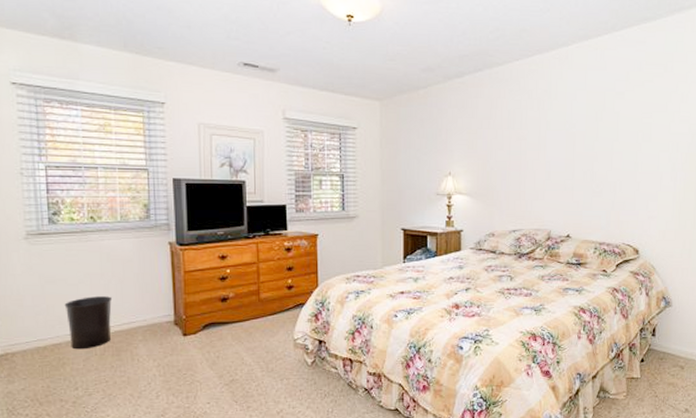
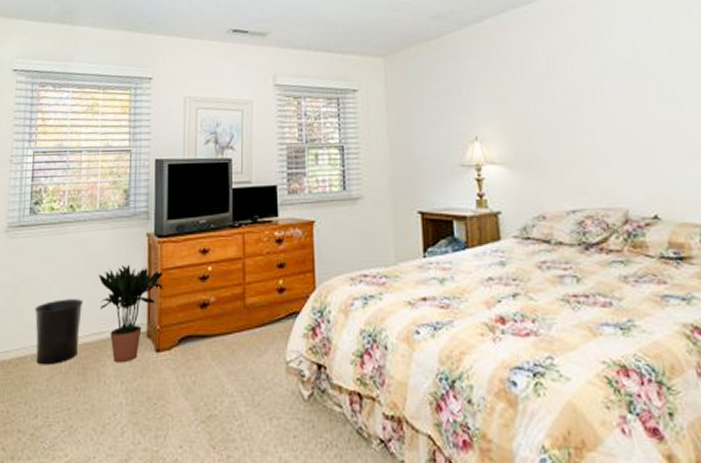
potted plant: none [124,267,187,346] -> present [98,264,164,363]

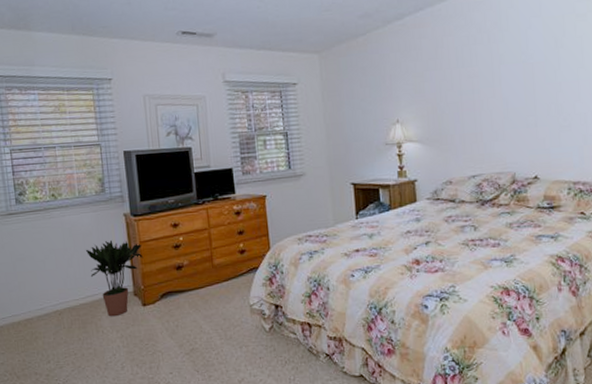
waste bin: present [35,299,83,365] -> none [33,270,77,324]

